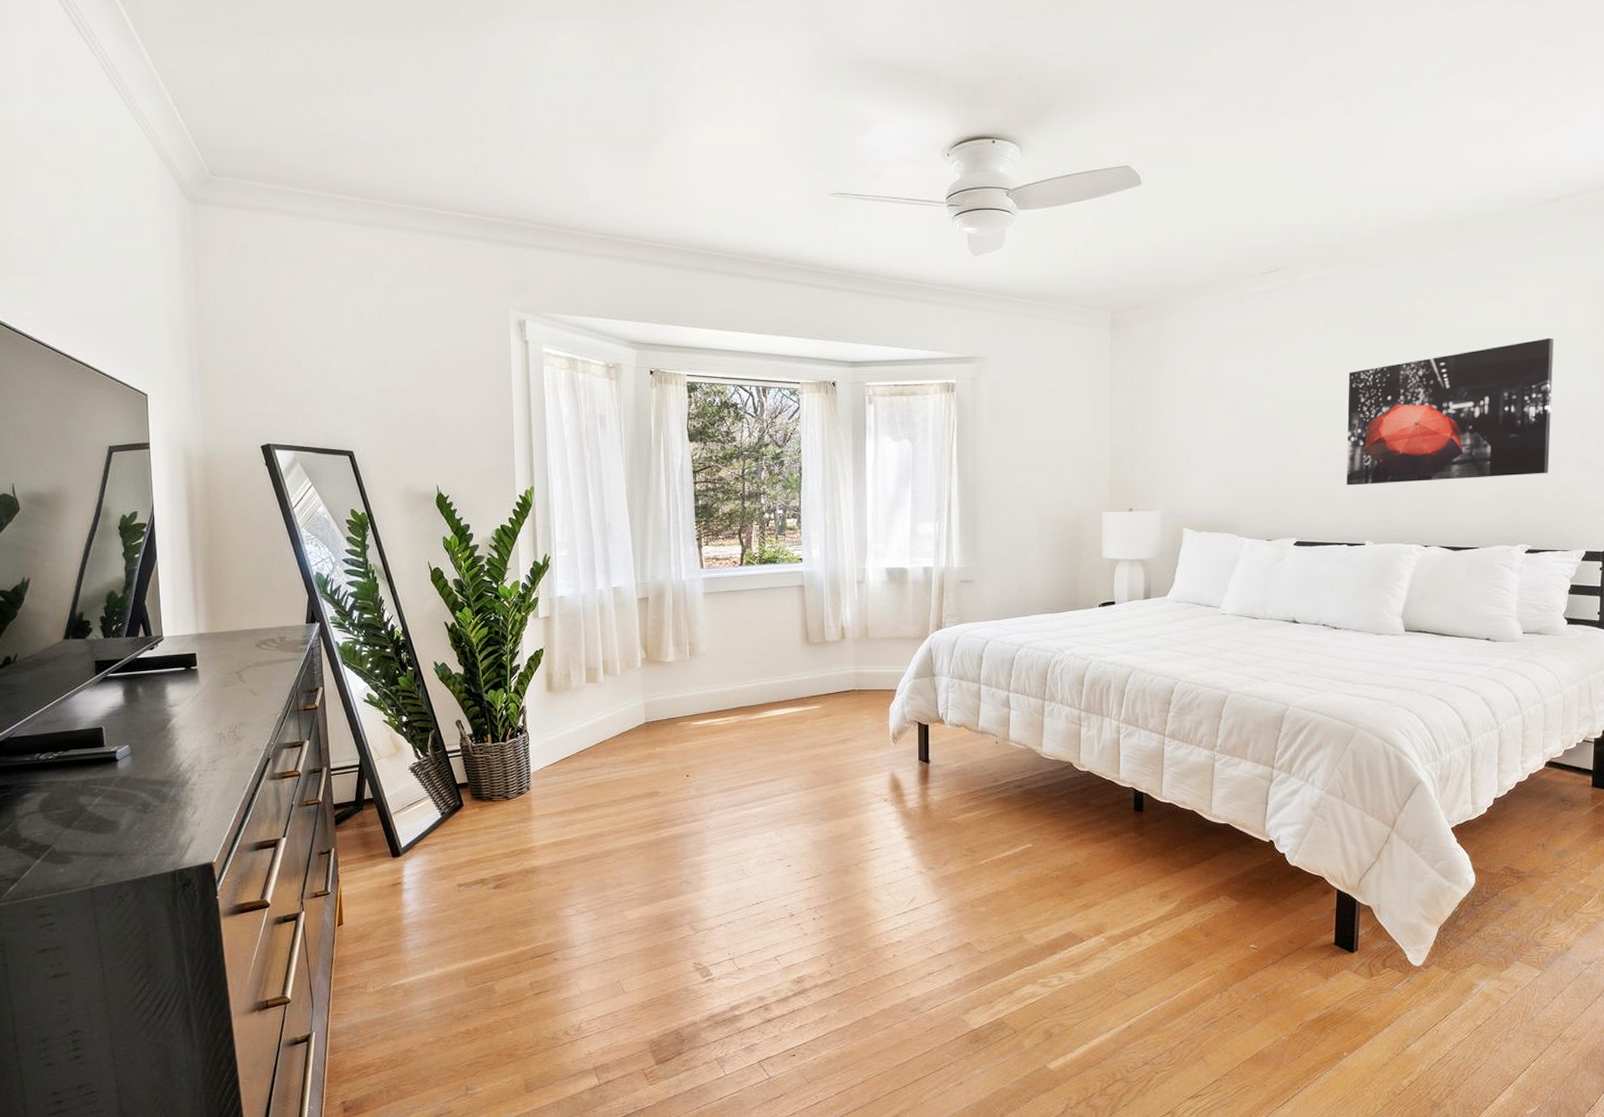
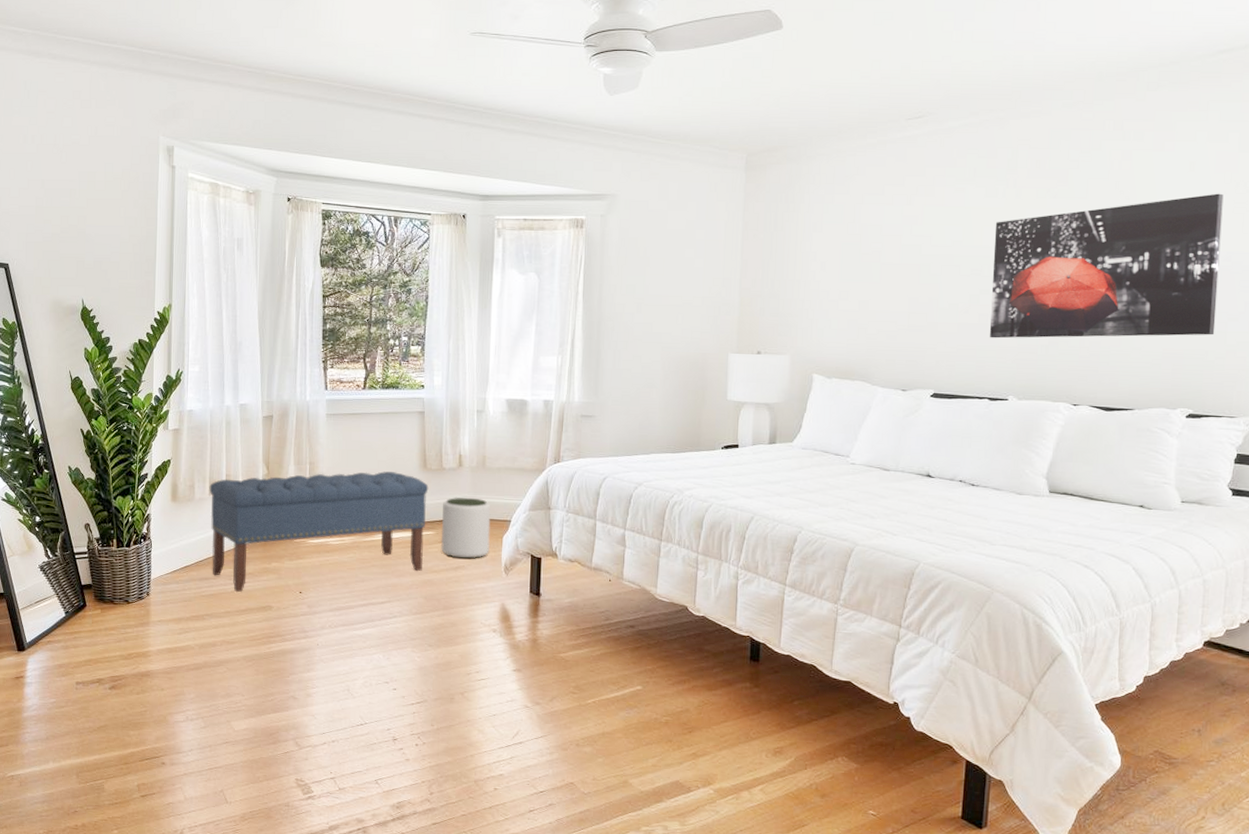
bench: none [586,648,813,781] -> present [209,471,429,593]
plant pot: none [827,669,877,731] -> present [440,497,491,559]

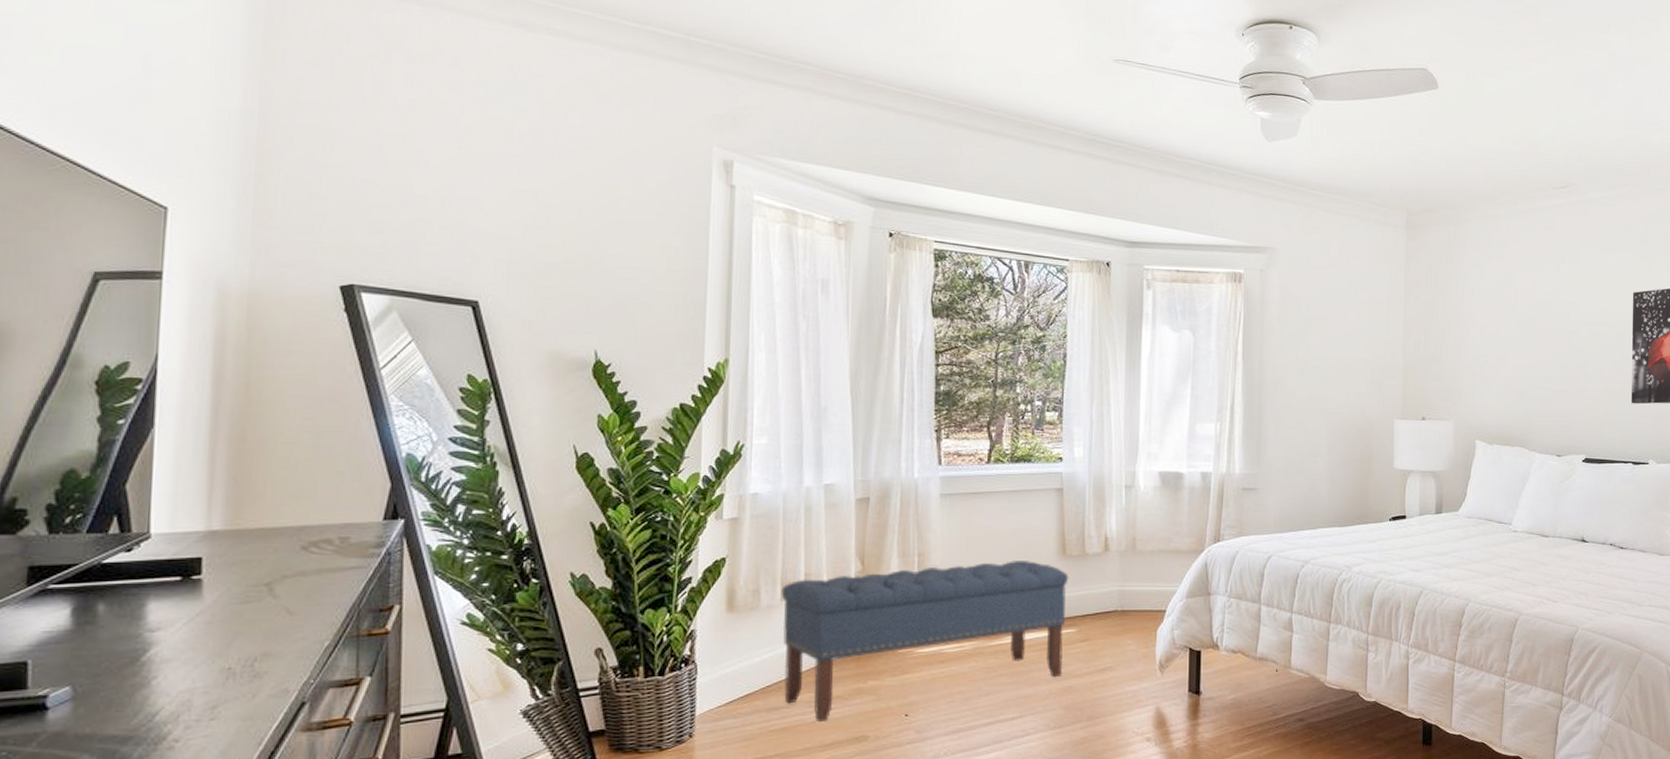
plant pot: present [440,497,491,559] -> none [1083,586,1143,658]

